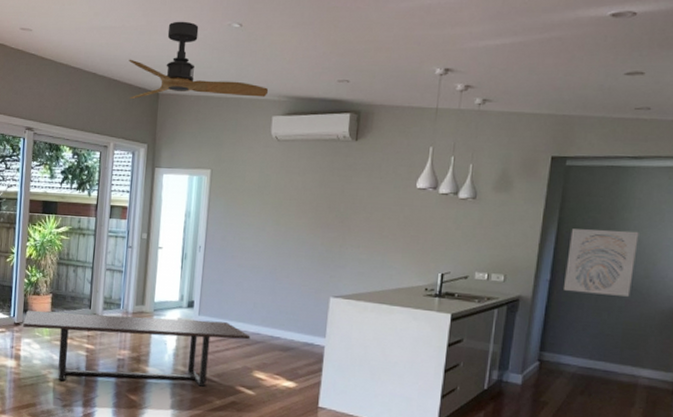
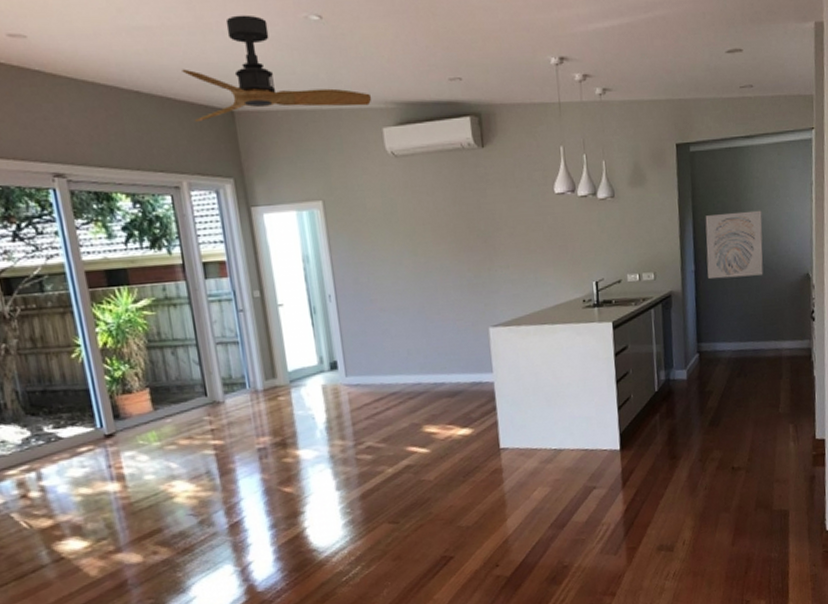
dining table: present [23,310,251,387] -> none [117,378,412,493]

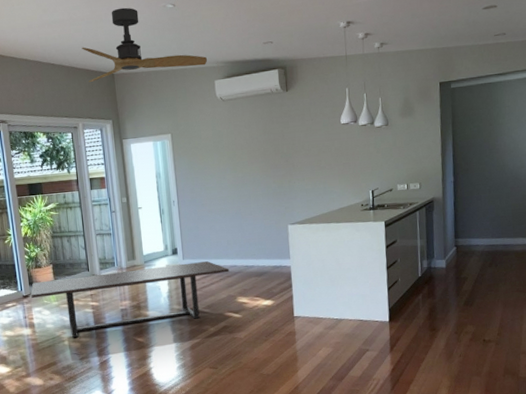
dining table: none [117,378,412,493] -> present [31,261,230,338]
wall art: present [705,210,764,279] -> none [463,132,513,188]

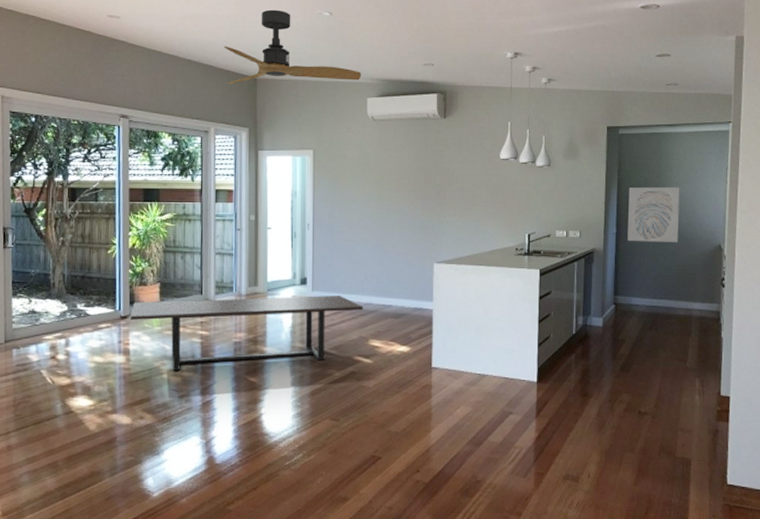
wall art: none [463,132,513,188] -> present [627,186,680,242]

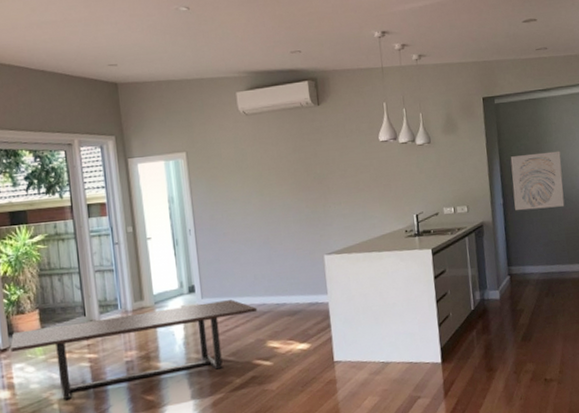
ceiling fan: present [224,9,362,85] -> none [78,9,228,93]

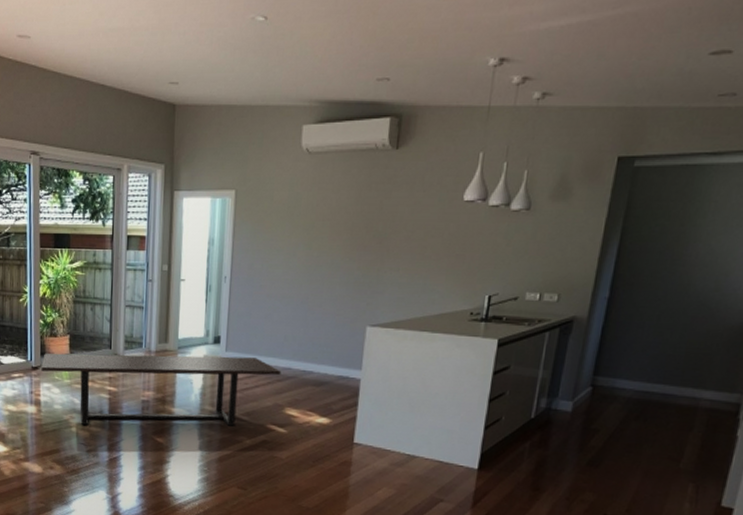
wall art: present [510,150,565,211] -> none [623,238,713,313]

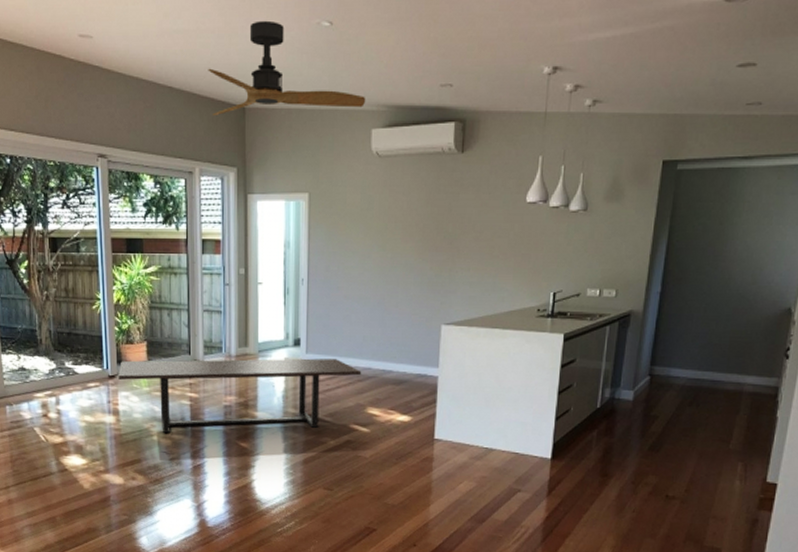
ceiling fan: none [140,16,299,114] -> present [208,20,366,116]

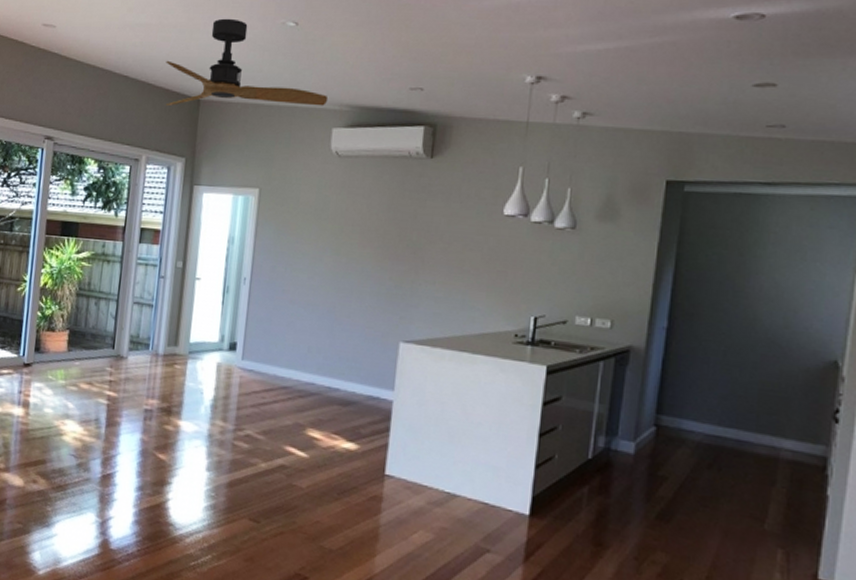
dining table: present [118,358,362,434] -> none [34,349,304,446]

